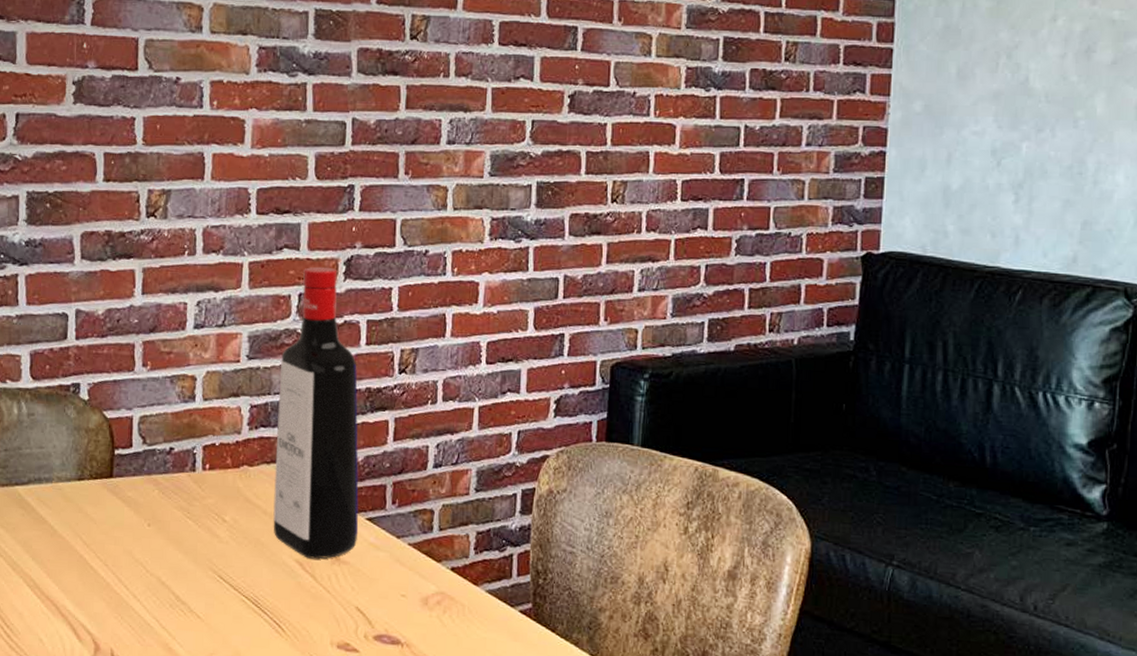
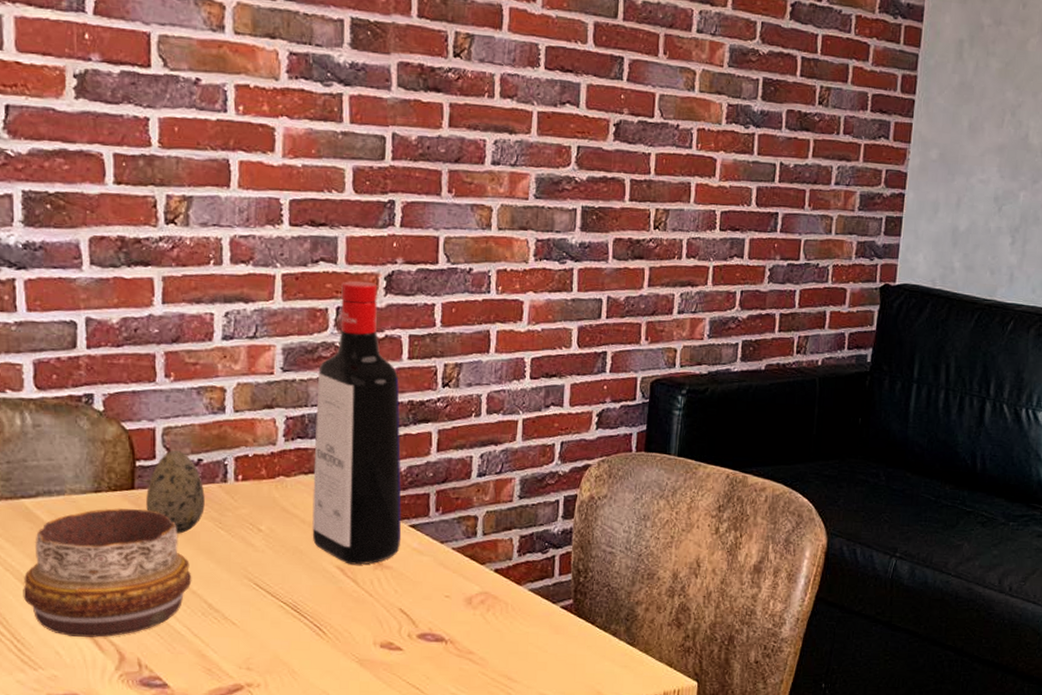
decorative bowl: none [13,496,162,626] -> present [23,508,192,638]
decorative egg: none [123,439,175,523] -> present [146,450,205,534]

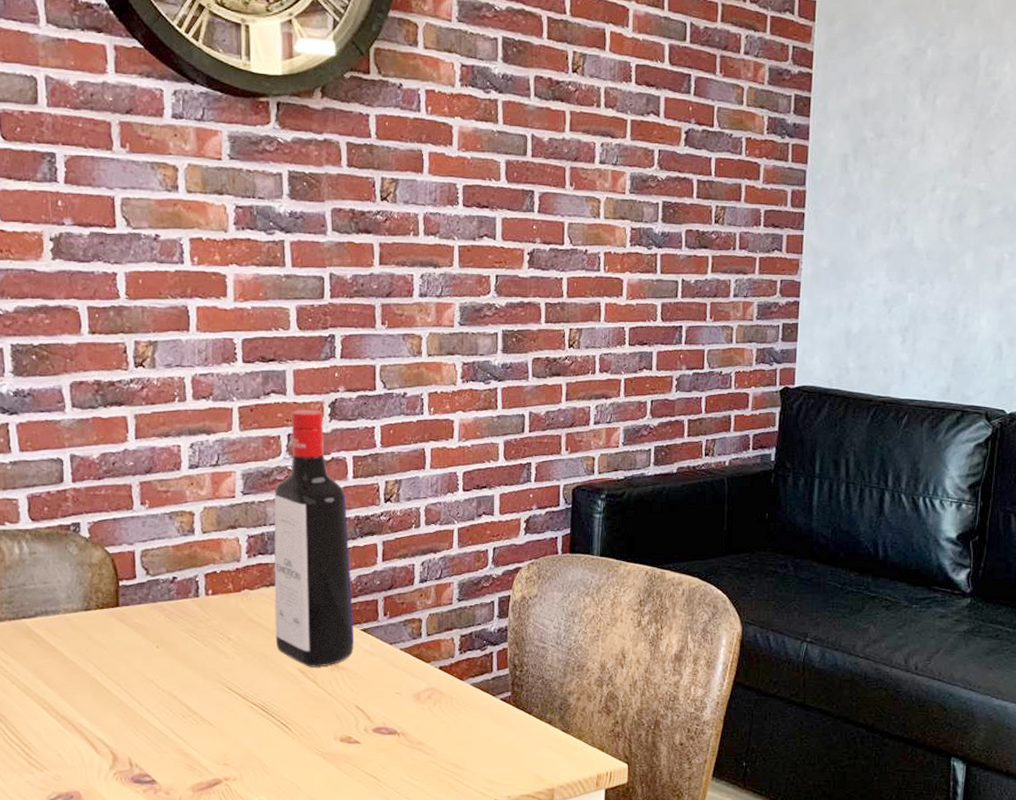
decorative bowl: present [23,508,192,638] -> none [27,624,173,741]
decorative egg: present [146,450,205,534] -> none [129,570,181,645]

